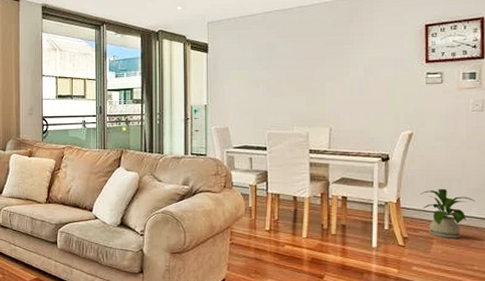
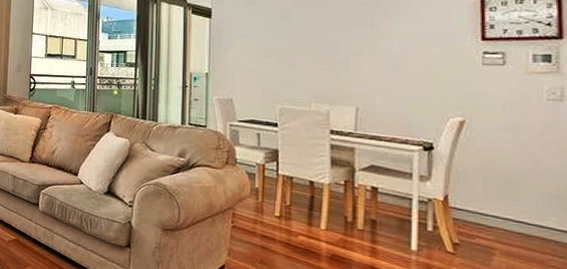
house plant: present [420,188,476,239] -> none [476,189,555,253]

